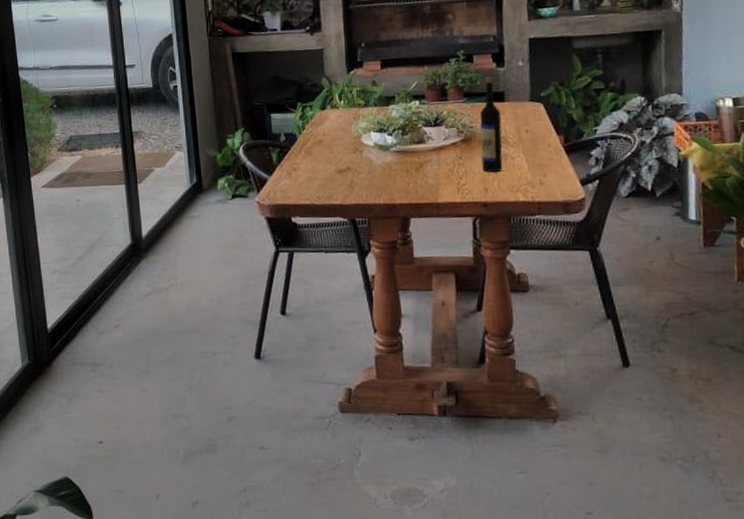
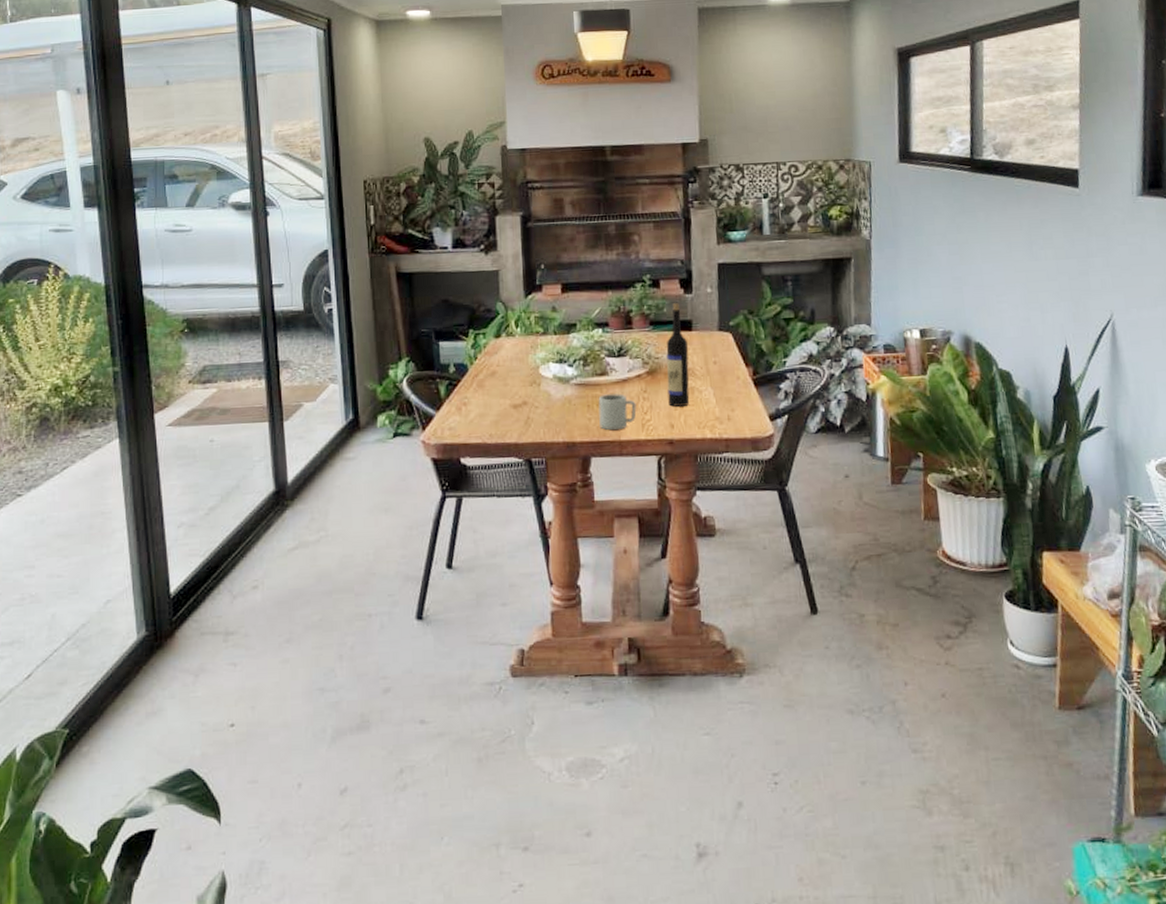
cup: none [416,160,452,194] -> present [598,393,637,431]

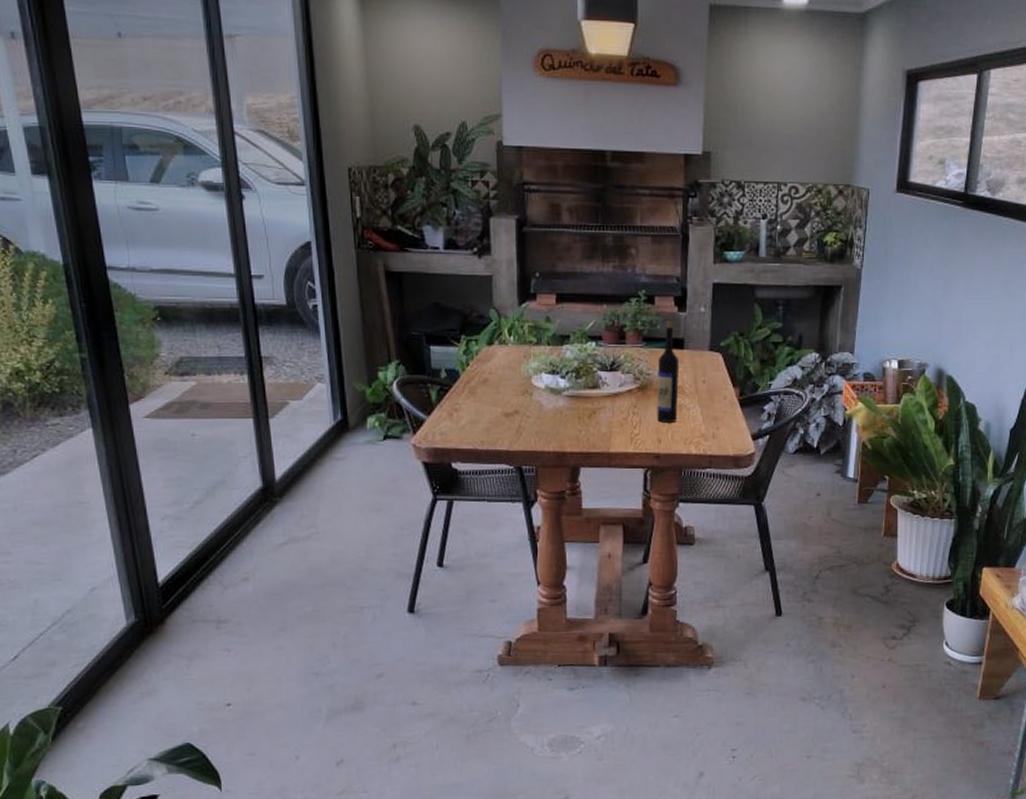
cup: present [598,393,637,431] -> none [589,407,626,443]

